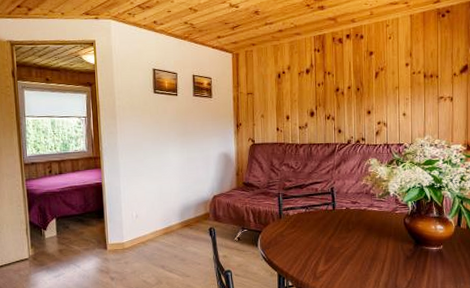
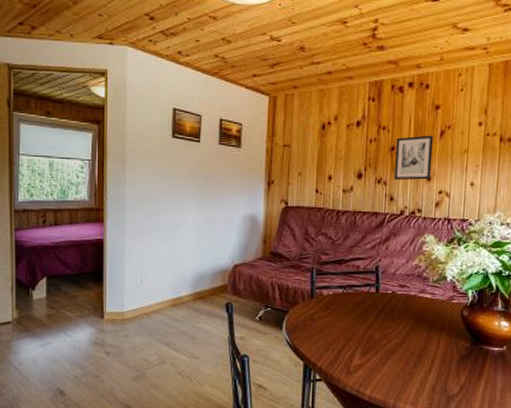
wall art: none [340,77,370,116] -> present [394,135,433,181]

